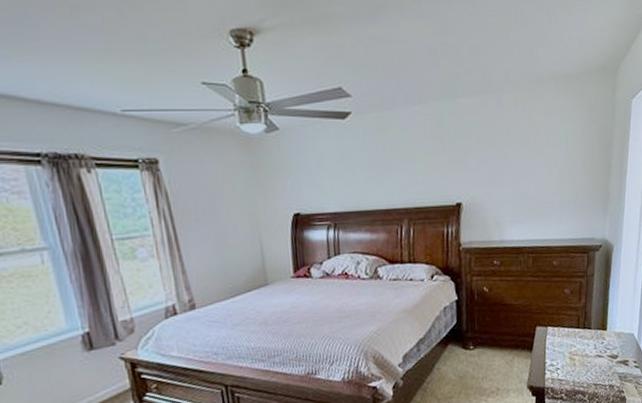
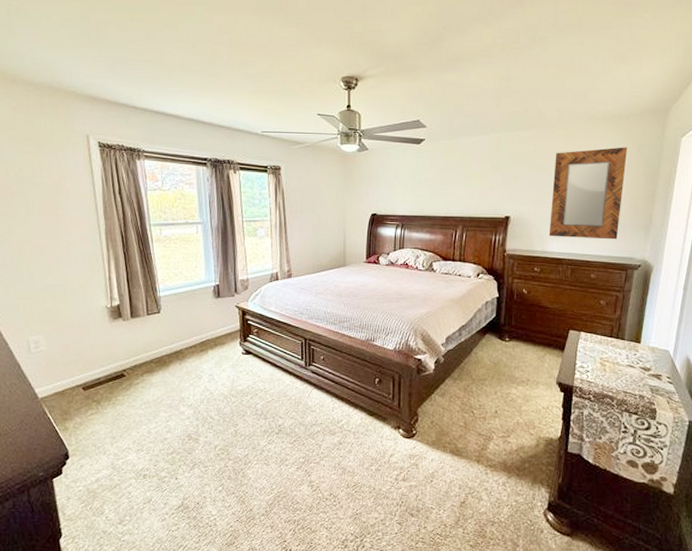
home mirror: none [505,112,580,223] -> present [549,147,628,240]

